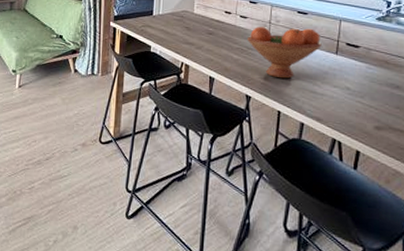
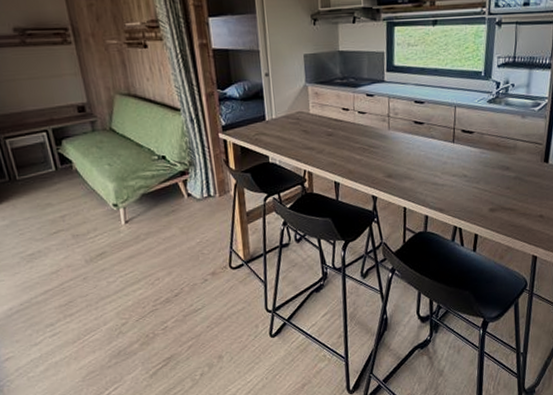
fruit bowl: present [248,26,322,79] -> none [368,118,440,174]

